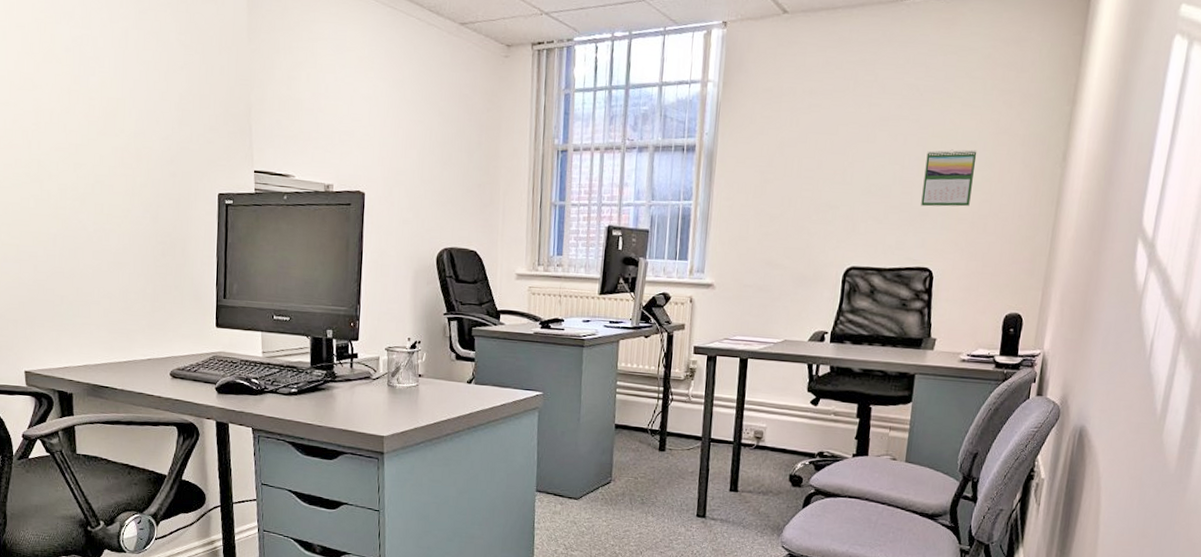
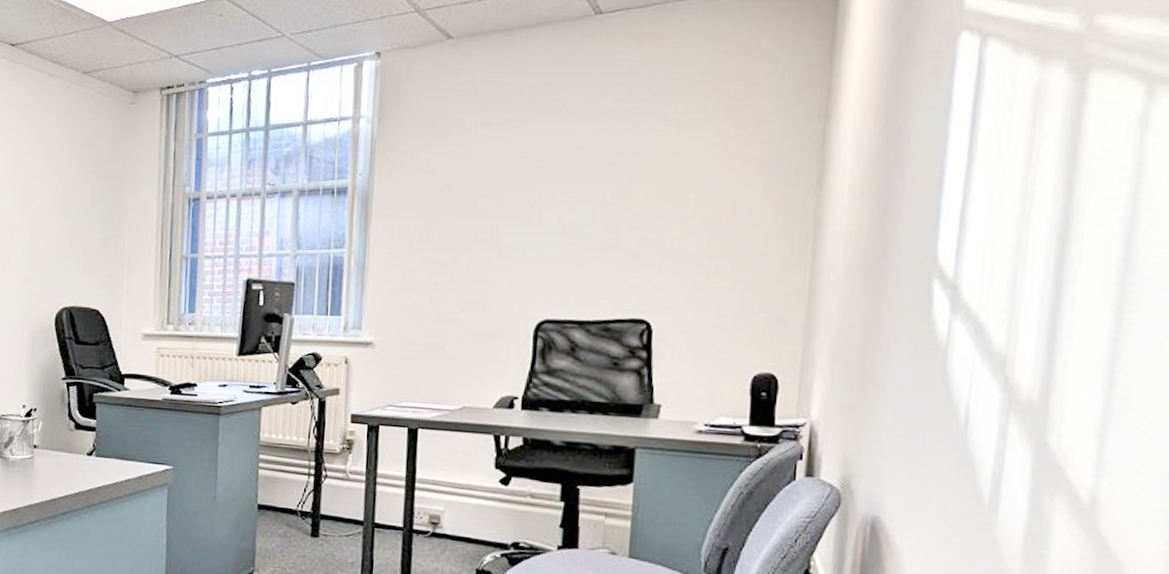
calendar: present [921,149,977,207] -> none [630,179,701,247]

